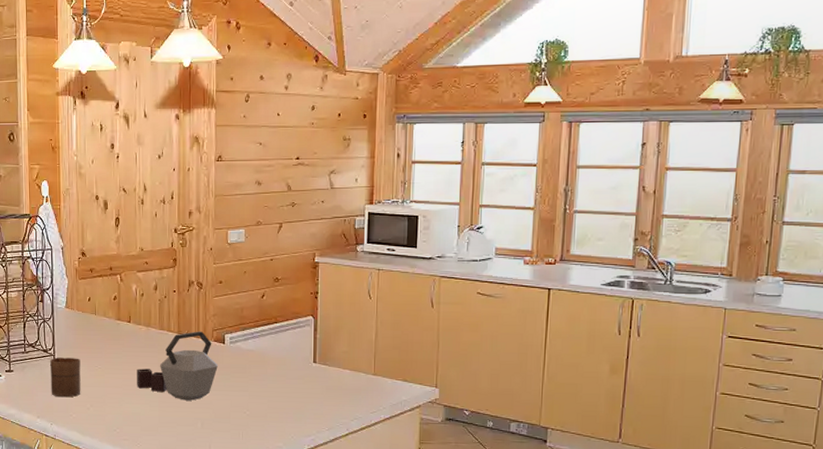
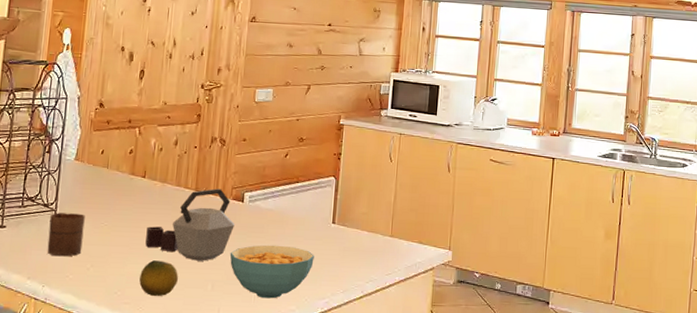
fruit: none [135,400,169,433] -> present [139,260,178,296]
cereal bowl: none [216,384,297,436] -> present [230,245,314,299]

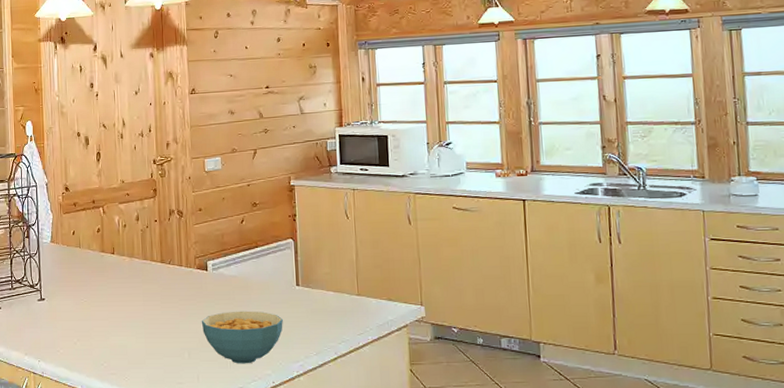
cup: present [47,212,85,257] -> none [37,292,68,333]
fruit: present [139,260,178,296] -> none [122,332,156,366]
kettle: present [145,188,235,261] -> none [122,259,202,330]

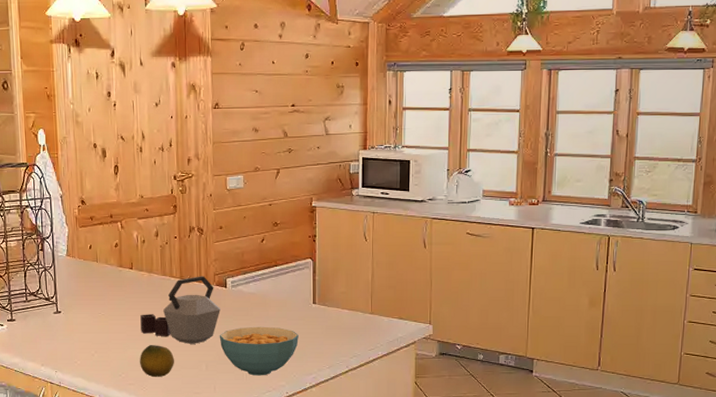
kettle: none [122,259,202,330] -> present [140,276,220,344]
fruit: none [122,332,156,366] -> present [140,345,174,377]

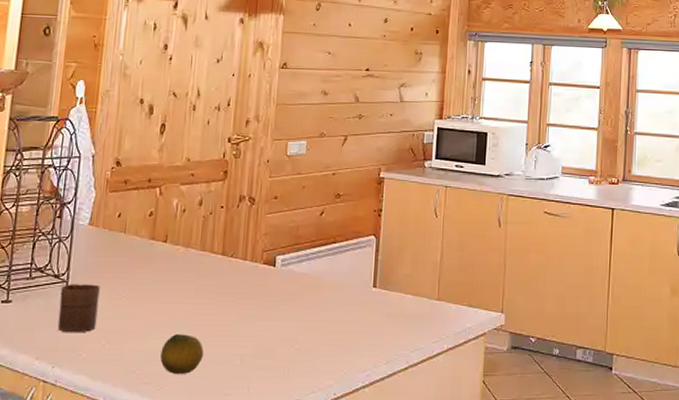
cup: none [53,305,85,345] -> present [57,284,100,333]
kettle: present [140,276,220,344] -> none [167,252,266,333]
cereal bowl: present [219,326,299,376] -> none [260,313,354,373]

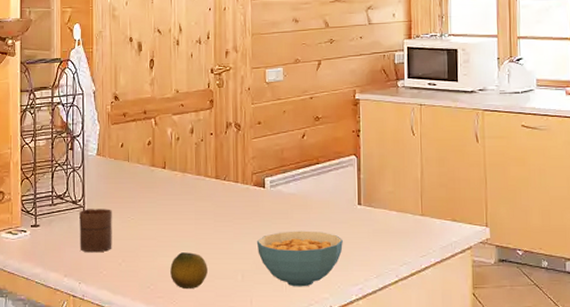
cereal bowl: none [260,313,354,373] -> present [256,230,343,287]

